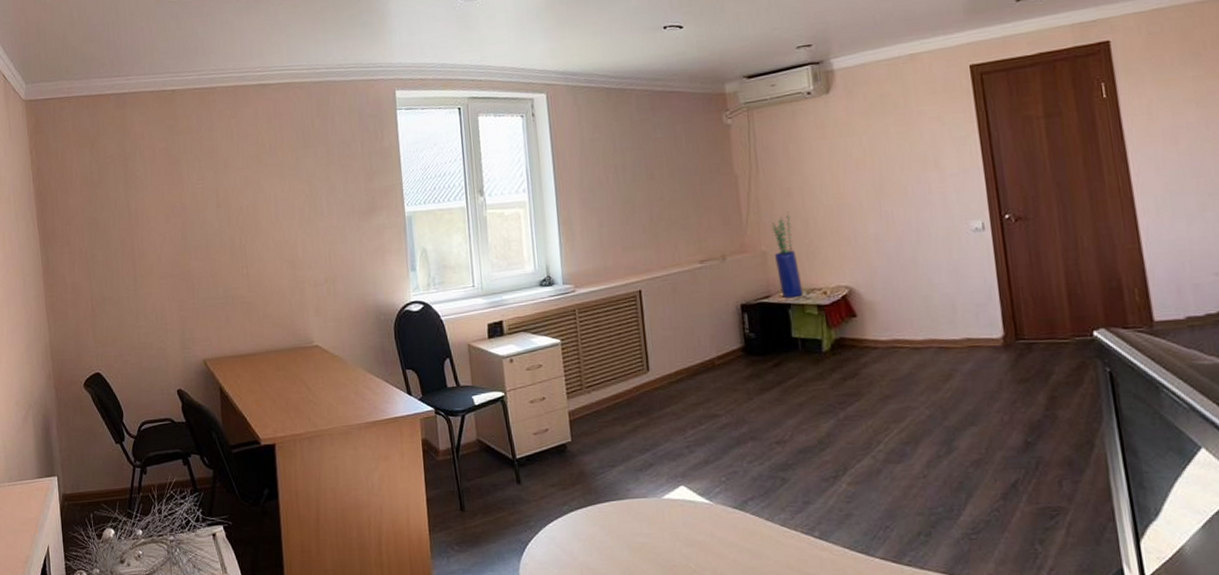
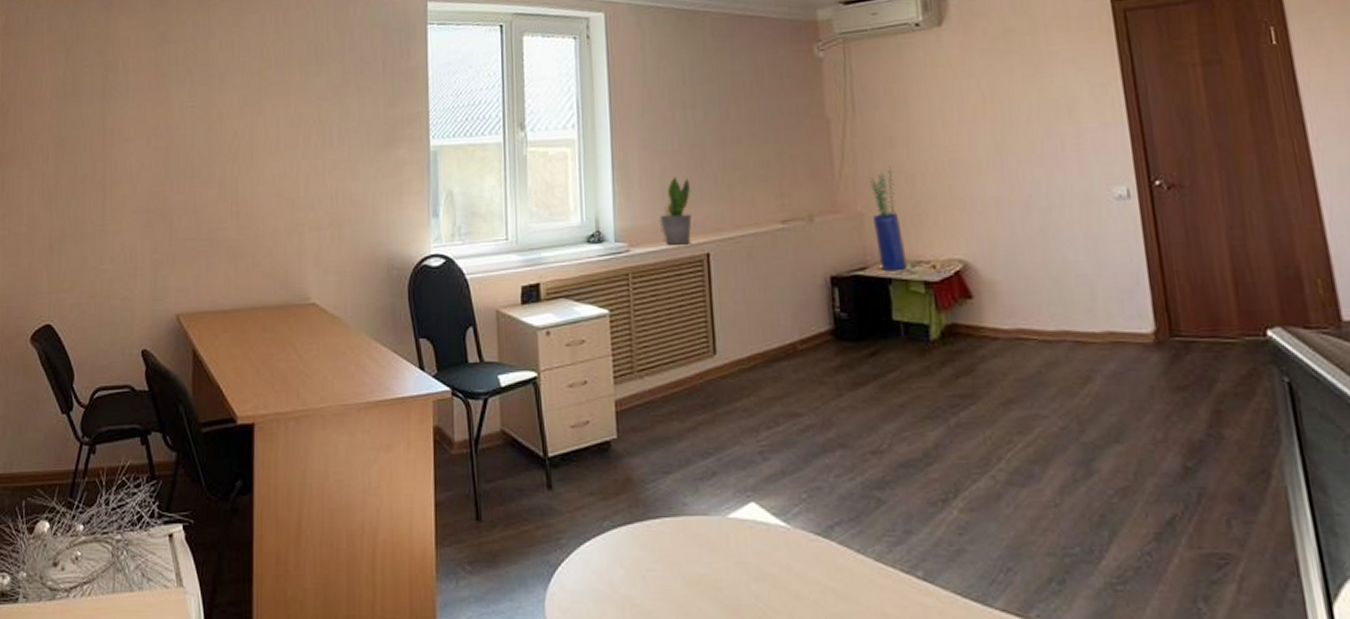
potted plant: none [601,228,626,285] -> present [662,176,692,245]

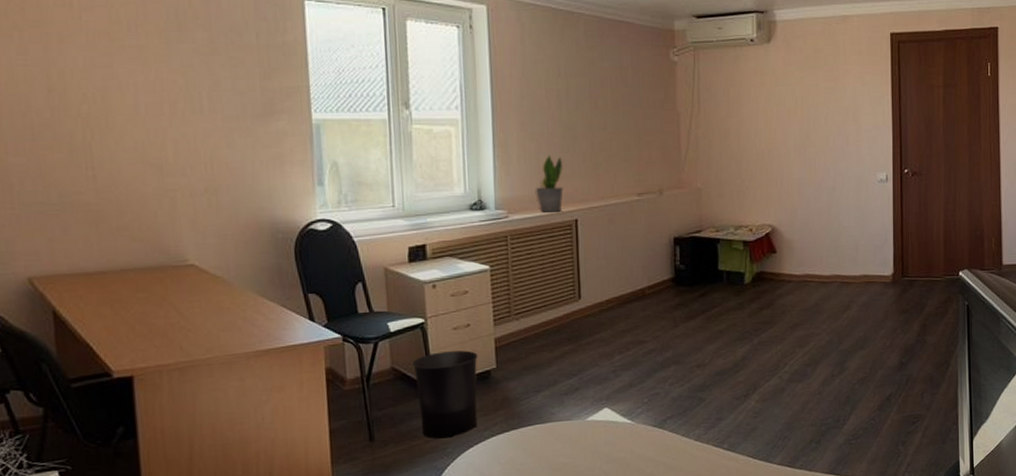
waste bin: none [523,414,596,525] -> present [411,350,478,439]
vase: present [870,165,907,272] -> none [708,152,732,234]

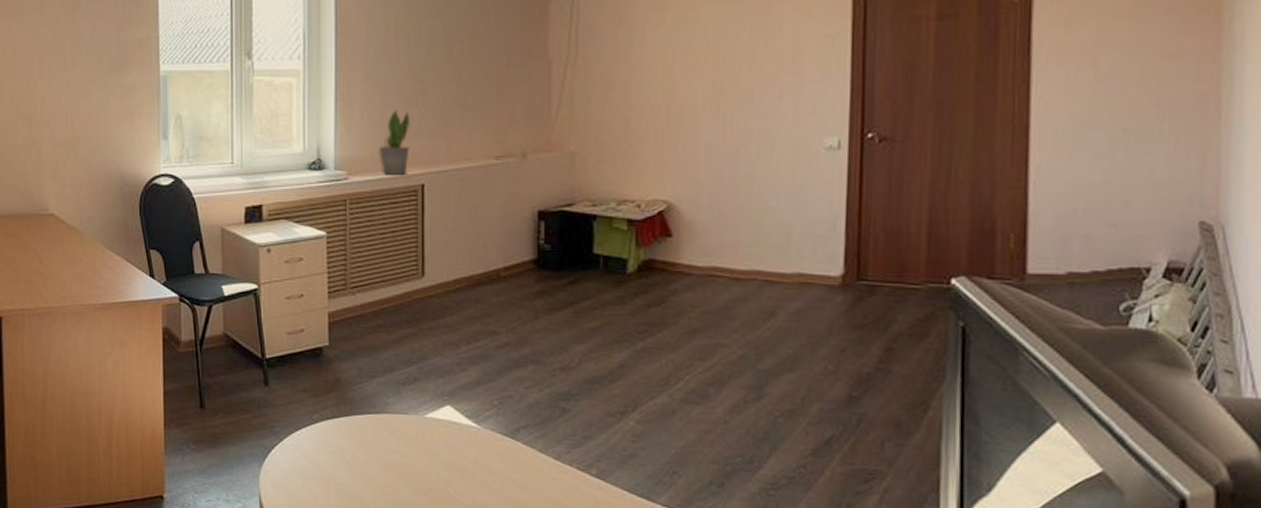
waste bin: present [411,350,478,439] -> none [243,322,310,416]

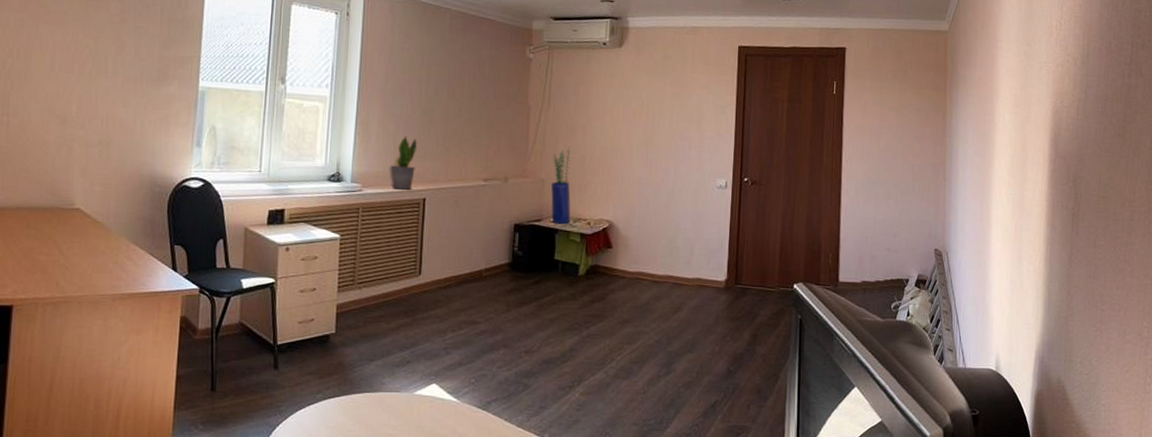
vase: none [585,108,613,209] -> present [551,146,571,225]

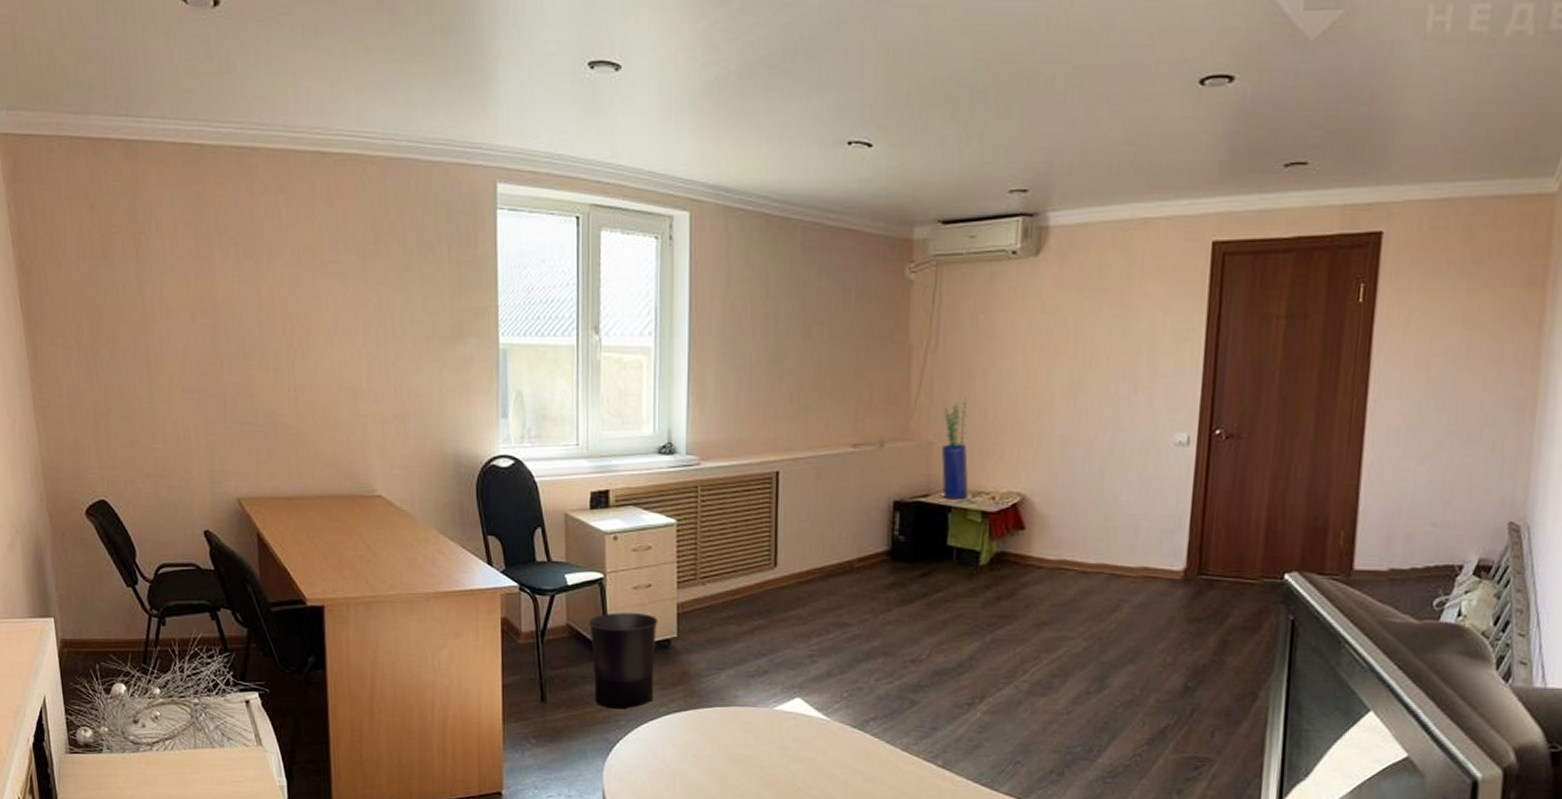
waste bin: none [258,312,320,396] -> present [588,612,658,709]
potted plant: present [391,136,417,190] -> none [734,393,765,461]

